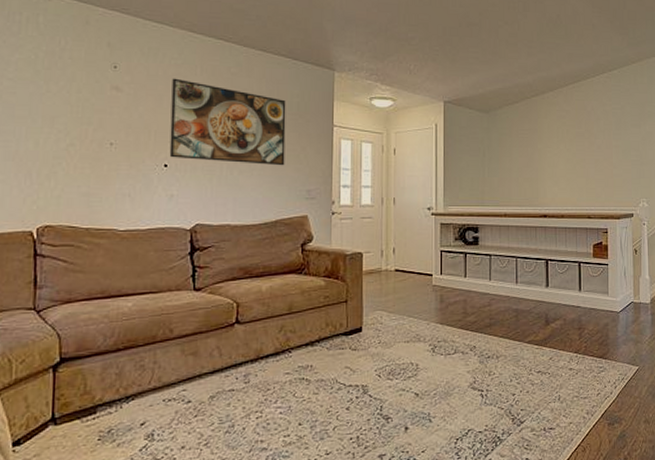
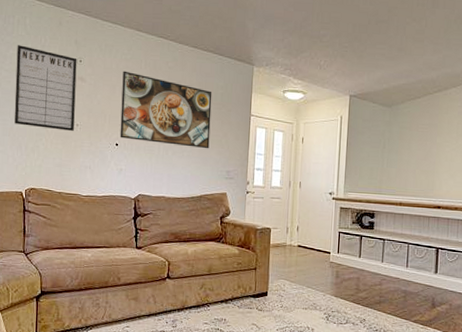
writing board: none [20,48,111,153] -> present [14,45,77,132]

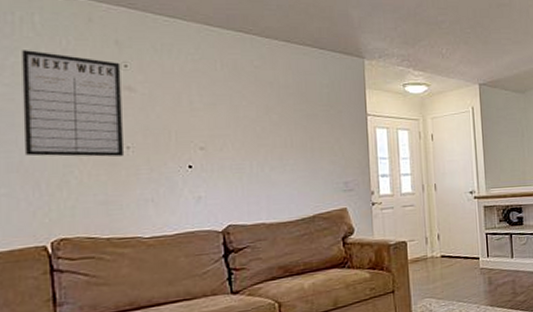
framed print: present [120,71,212,149] -> none [190,74,319,160]

